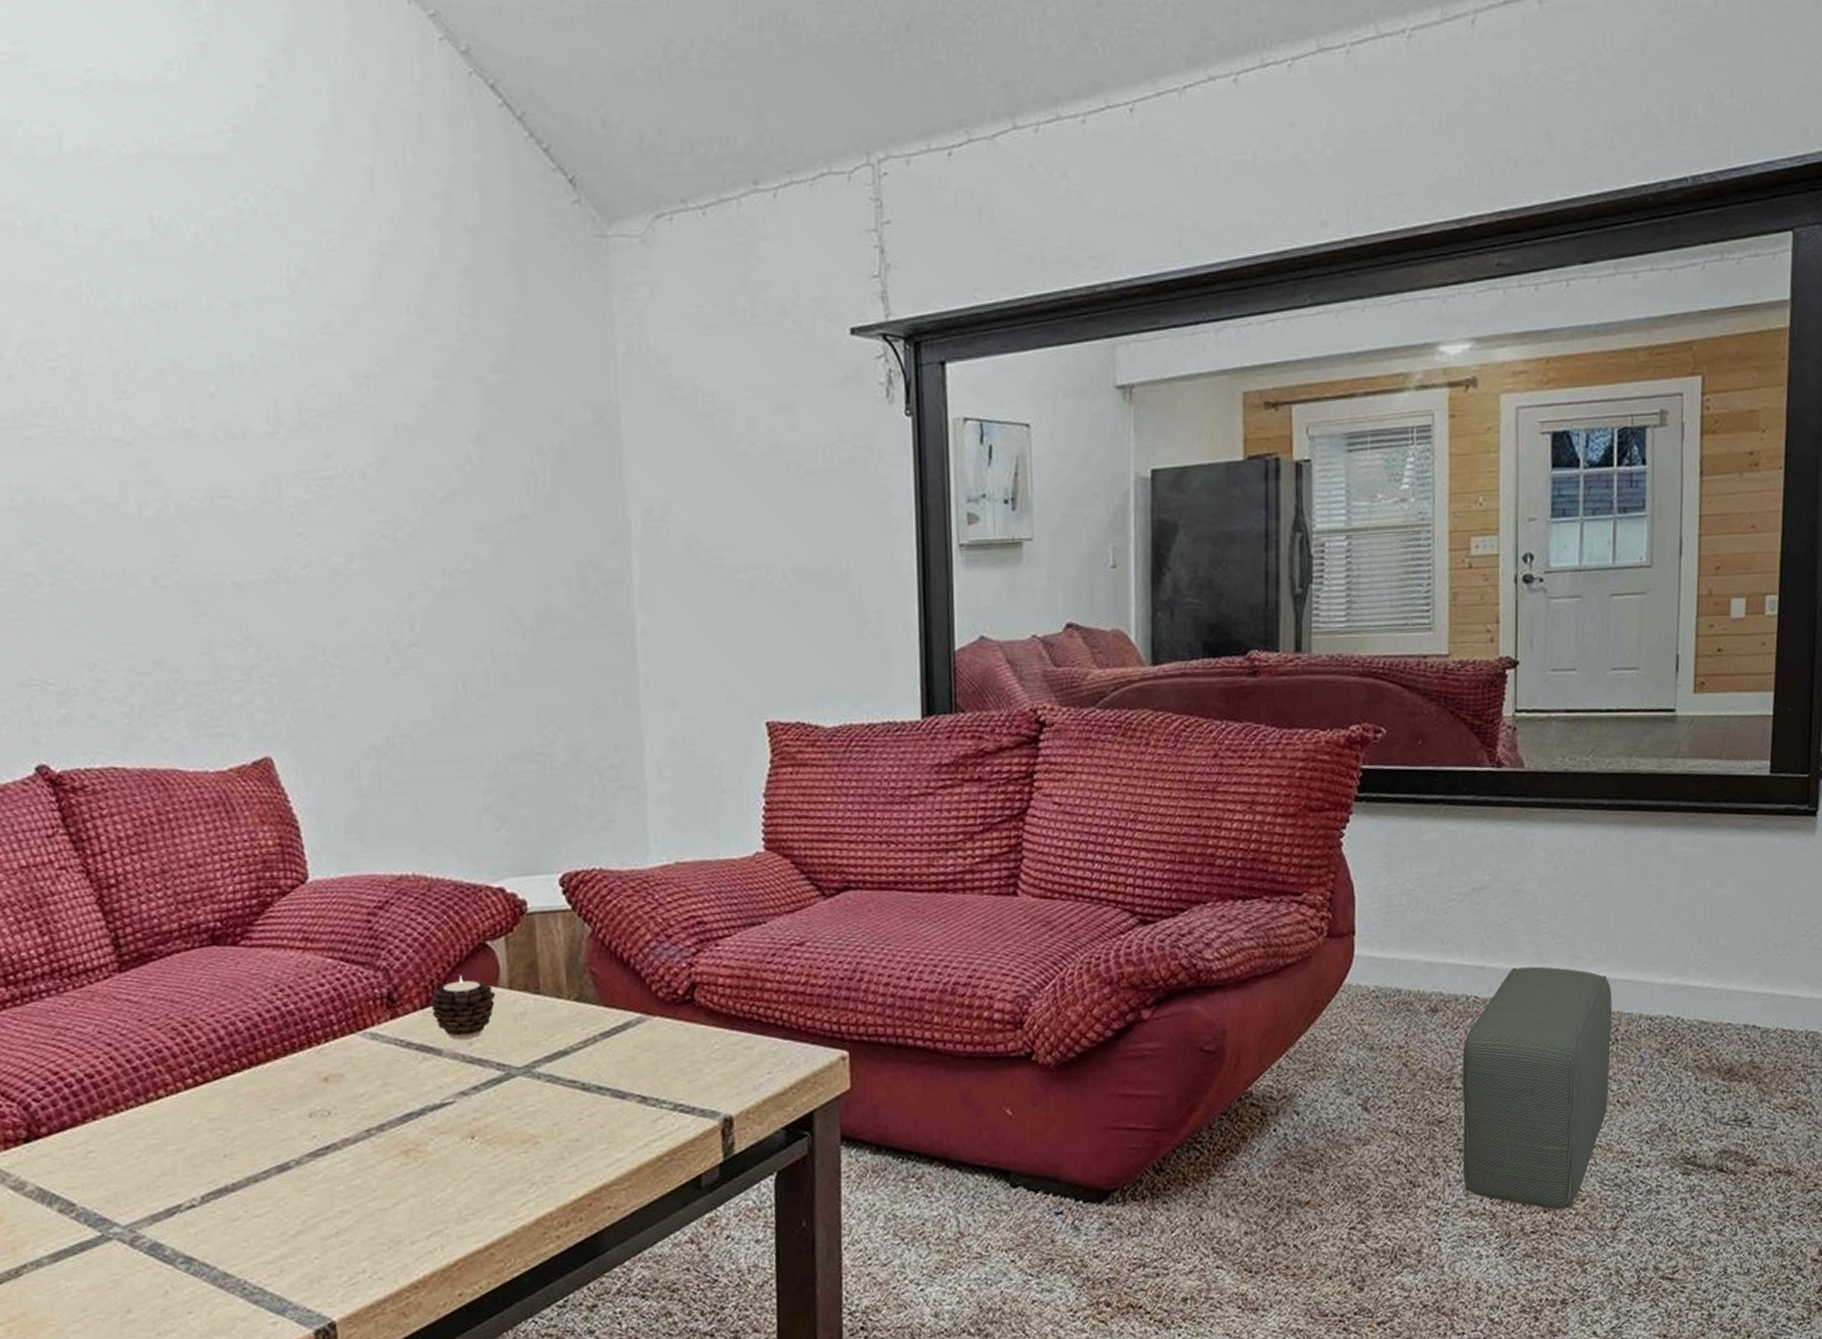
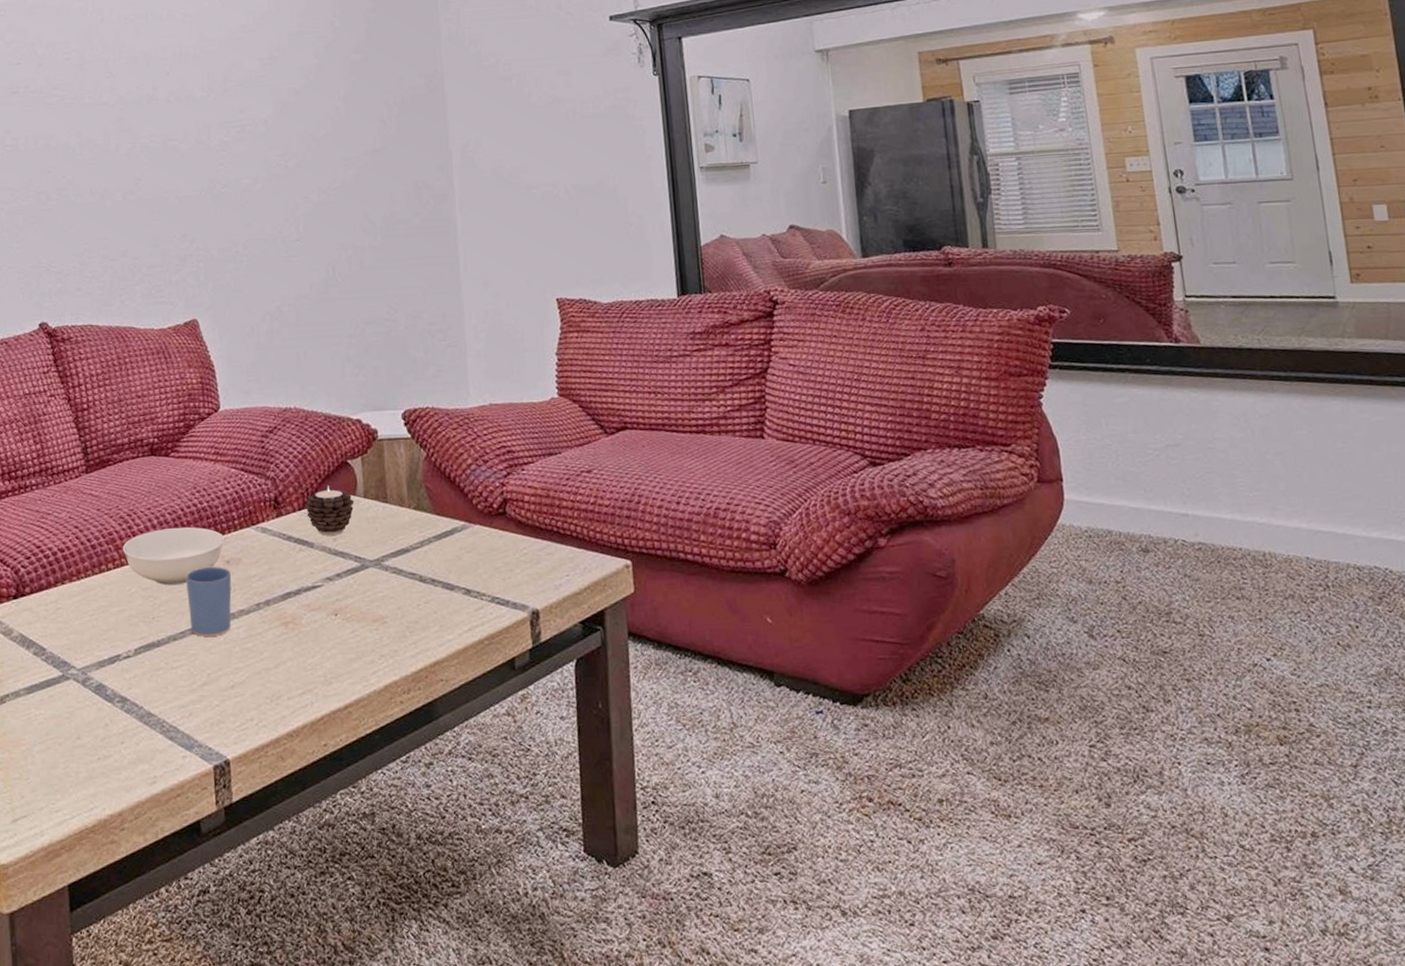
bowl: none [177,1036,321,1114] -> present [122,527,225,586]
mug: none [268,1086,333,1175] -> present [186,567,232,637]
pouf: present [1462,966,1612,1210] -> none [1177,515,1329,743]

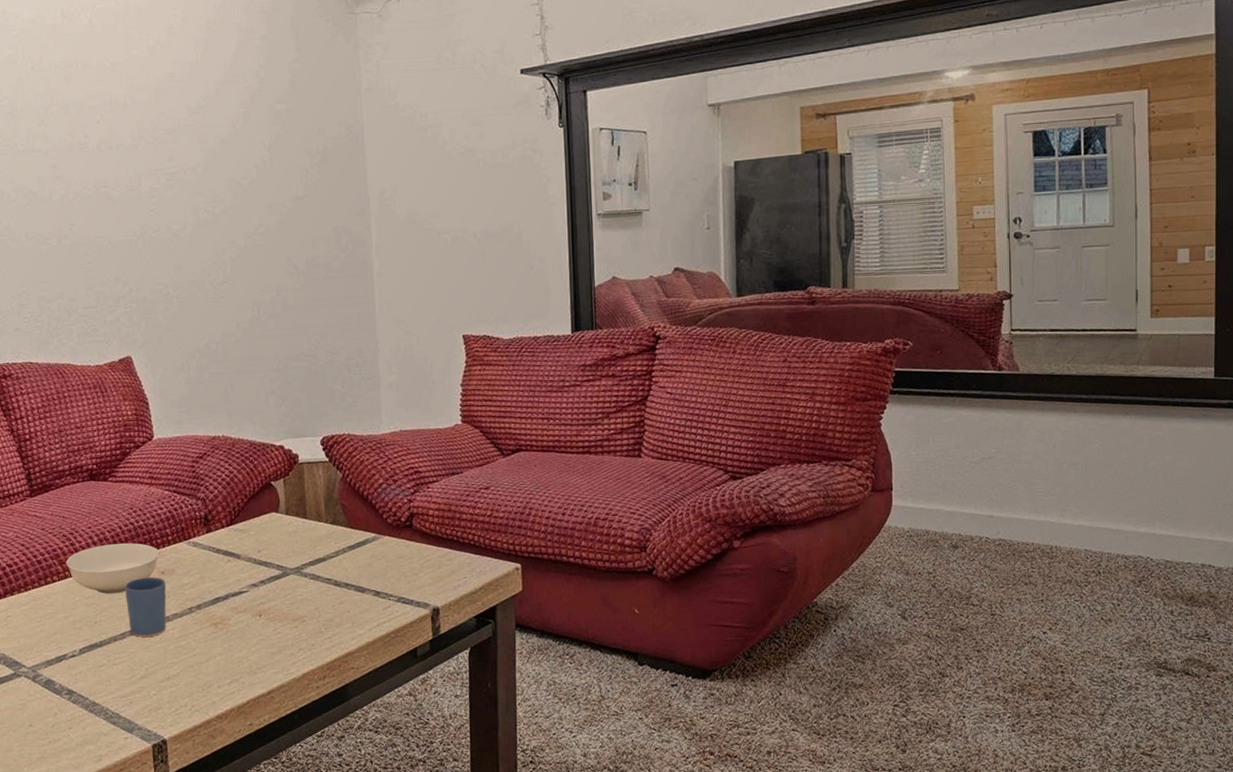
candle: present [305,486,354,537] -> none [232,504,277,549]

